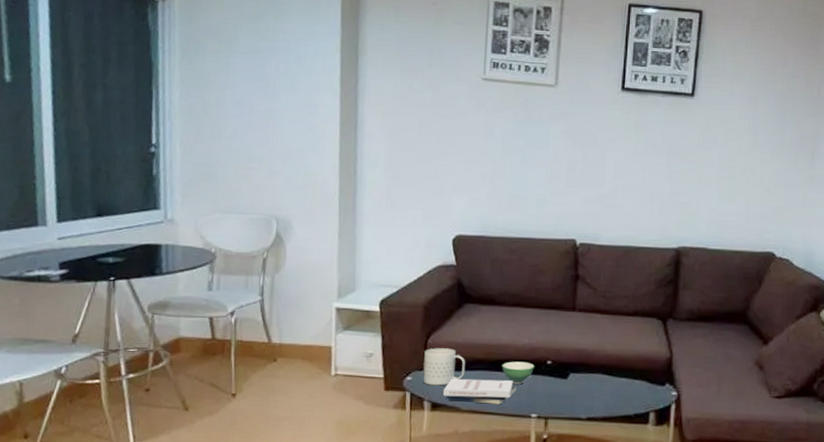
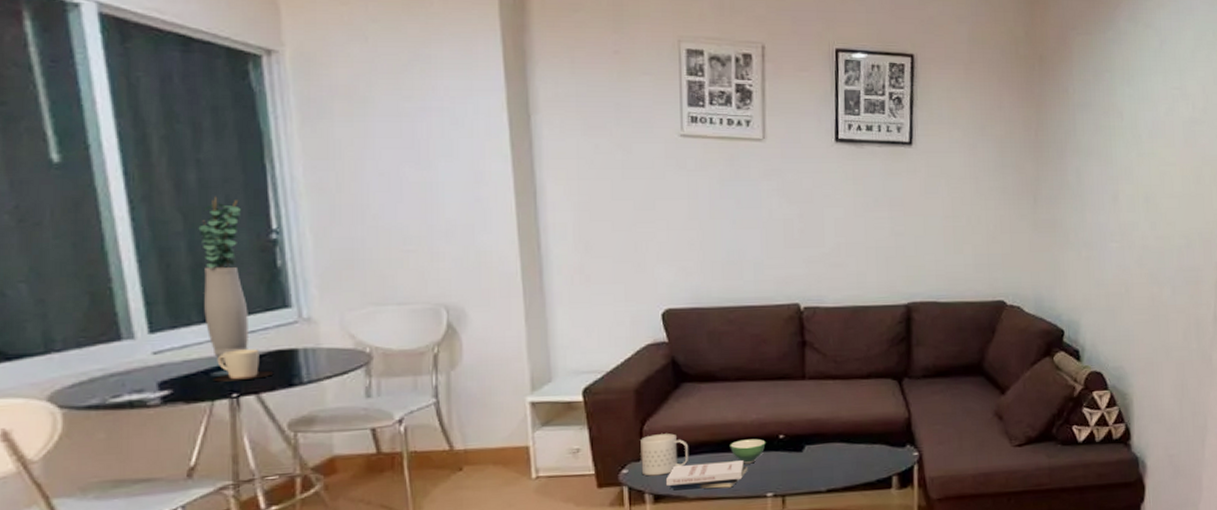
vase: none [97,114,132,253] -> present [198,196,248,365]
cup: none [97,241,142,267] -> present [212,349,274,382]

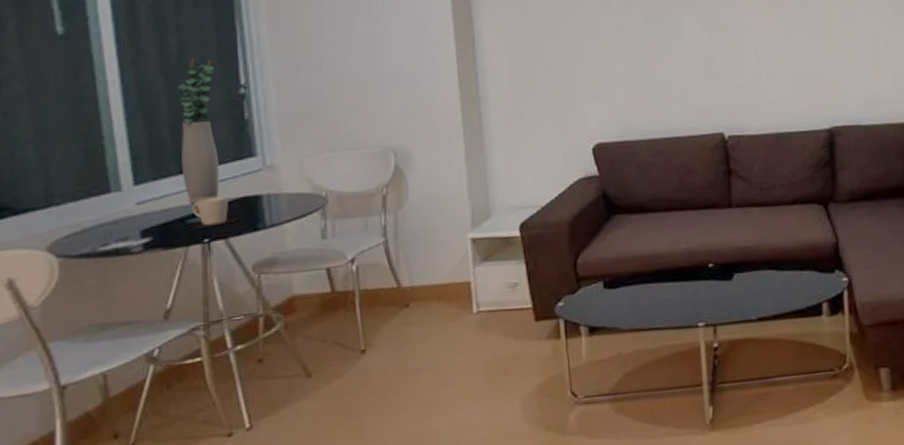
mug: present [640,433,689,476] -> none [575,265,622,309]
books: present [666,460,748,489] -> none [600,290,679,321]
bowl: present [730,438,766,464] -> none [661,268,696,294]

